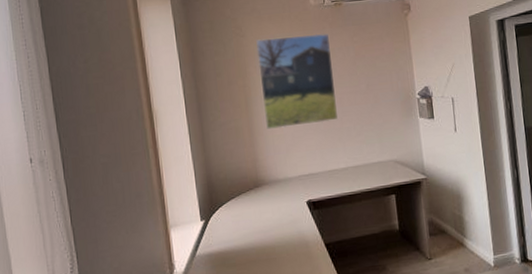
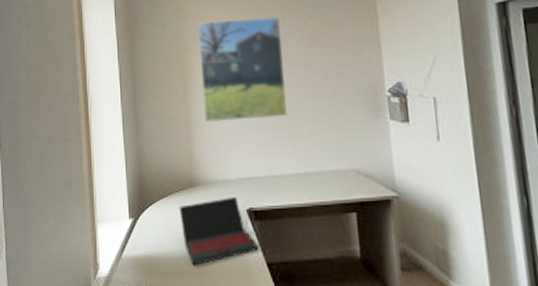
laptop: none [247,192,317,254] -> present [179,197,258,265]

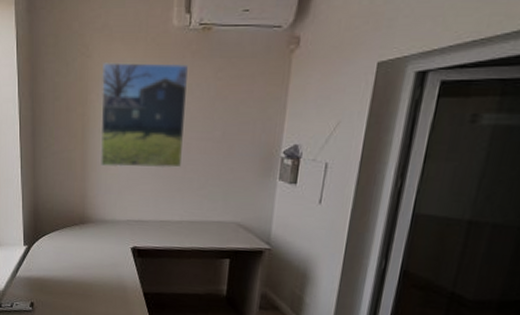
laptop: present [179,197,258,265] -> none [70,235,137,289]

